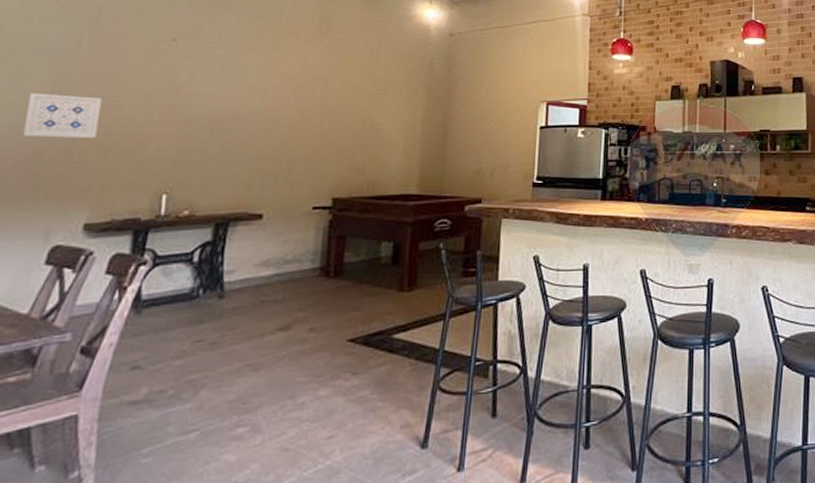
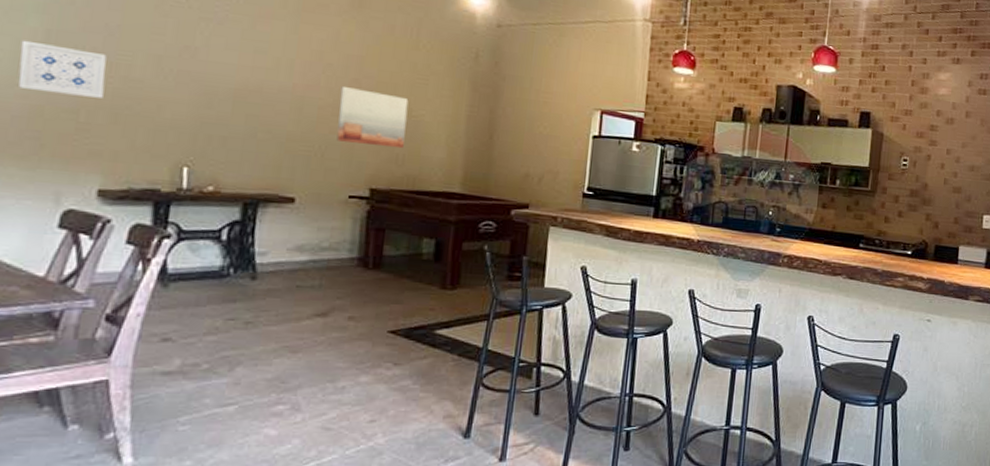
wall art: none [303,105,369,157] -> present [336,87,409,149]

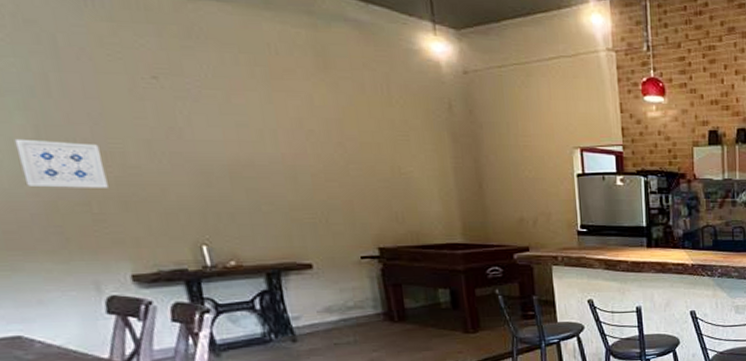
wall art: present [336,87,409,149] -> none [327,152,400,207]

